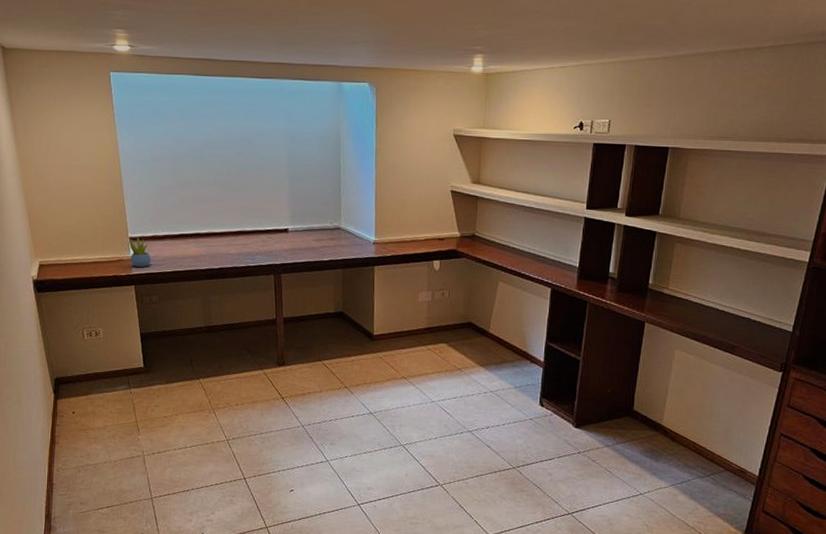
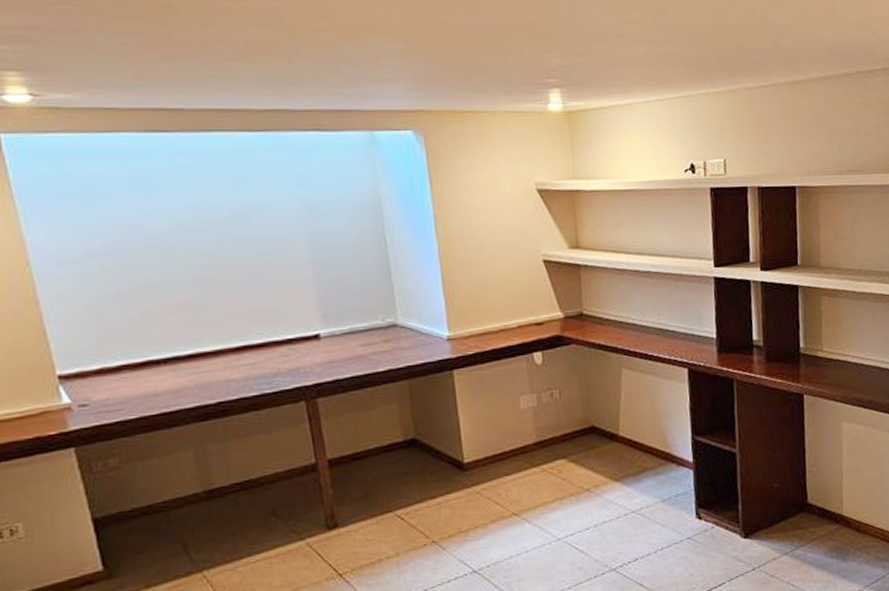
succulent plant: present [129,235,152,268] -> none [58,371,101,420]

